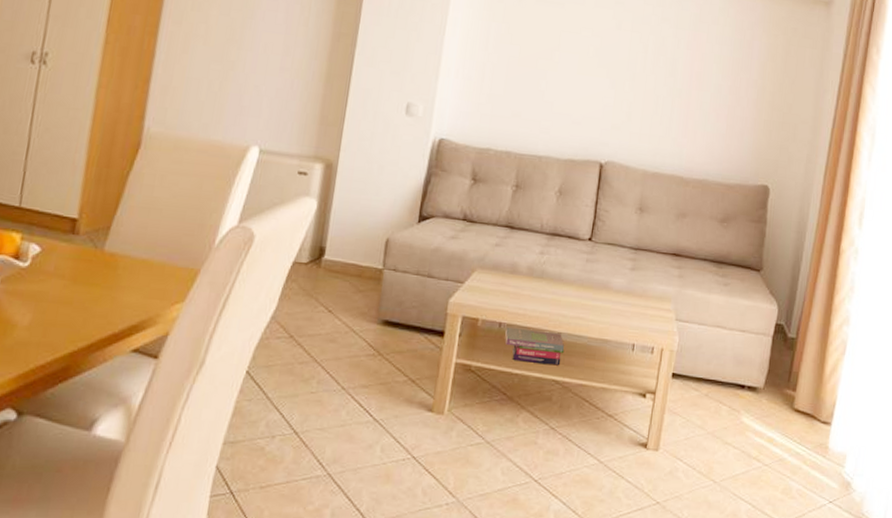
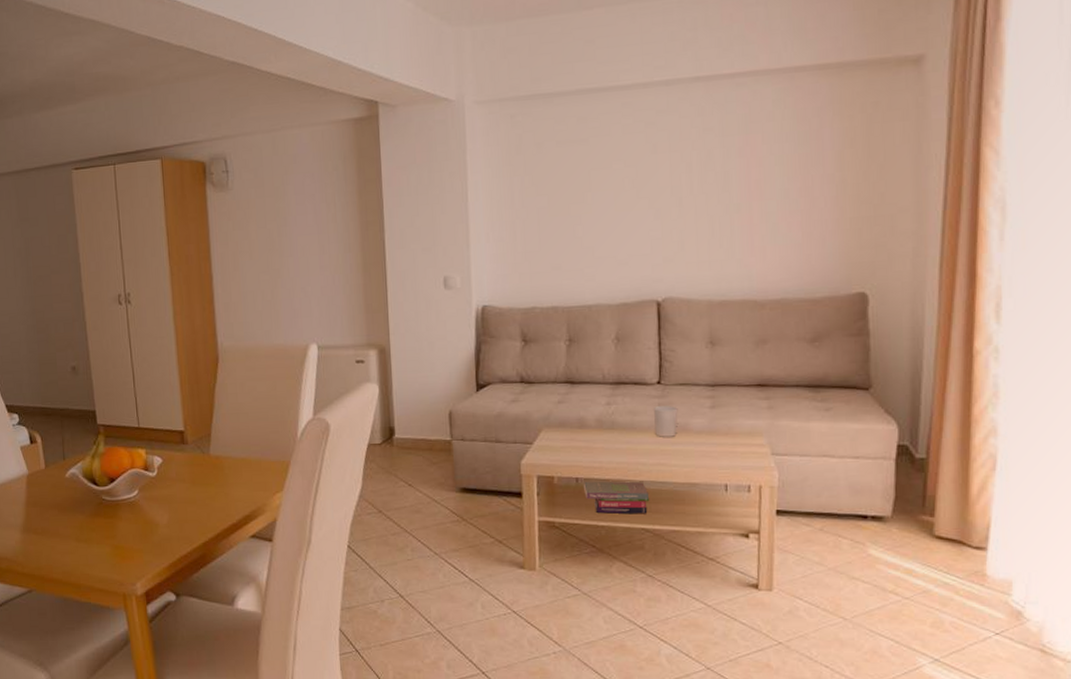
candle holder: none [579,261,603,293] -> present [654,406,678,437]

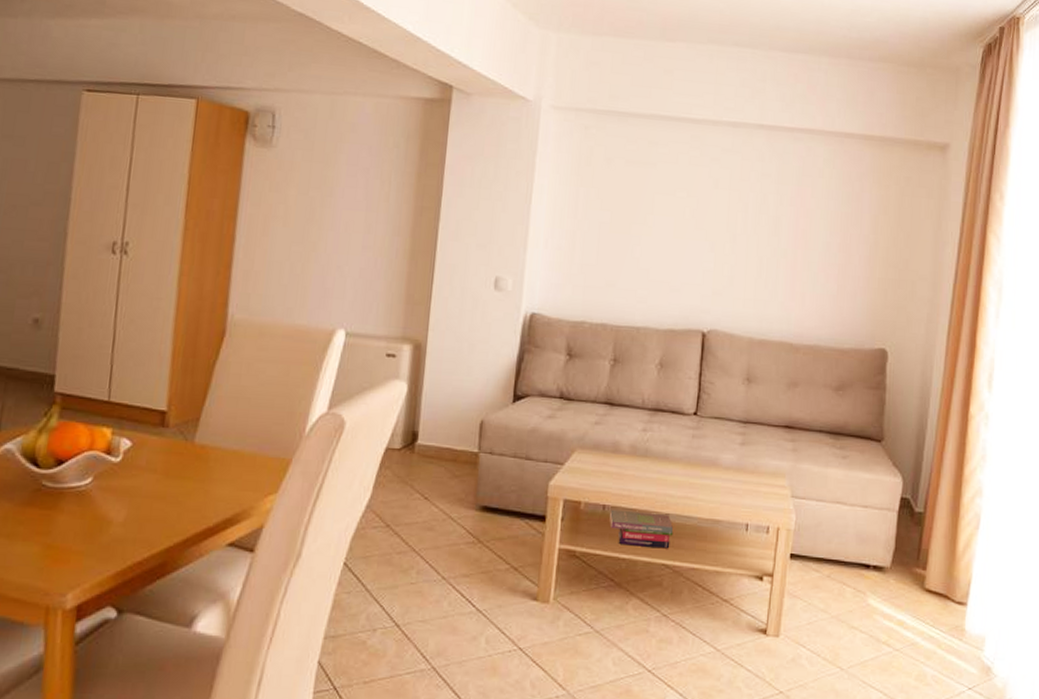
candle holder: present [654,406,678,437] -> none [686,437,711,471]

